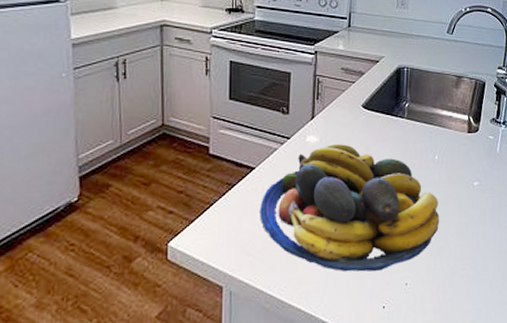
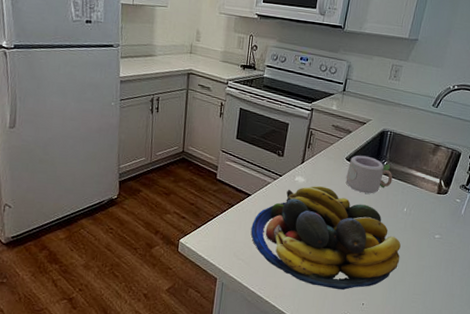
mug: none [365,99,418,145] -> present [346,155,393,194]

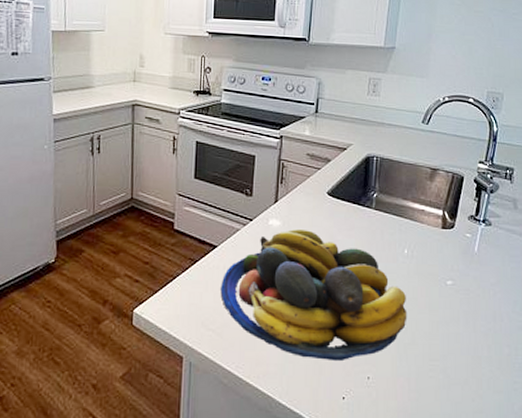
mug: present [346,155,393,194] -> none [330,187,386,235]

